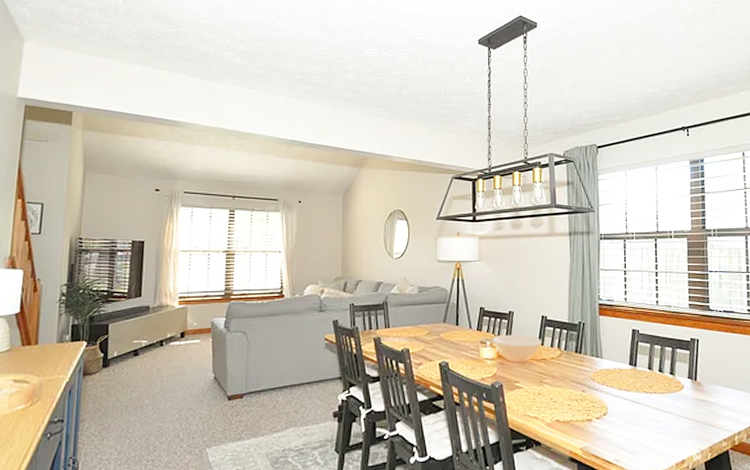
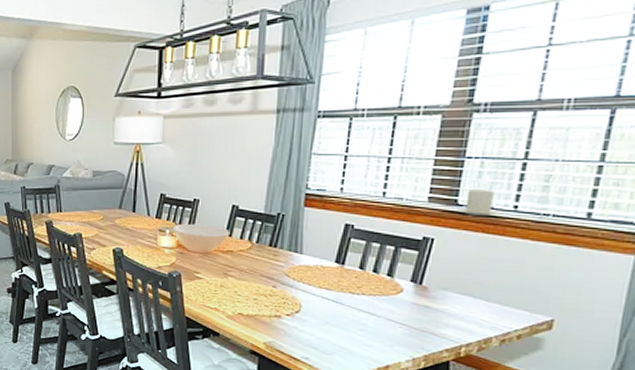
candle: none [711,297,739,320] -> present [458,189,499,217]

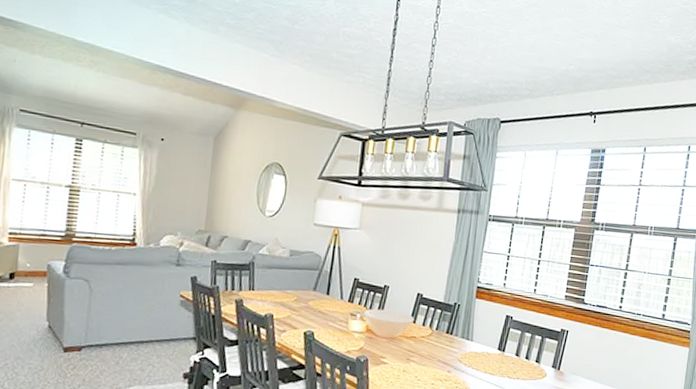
candle: present [458,189,499,217] -> none [584,291,610,315]

